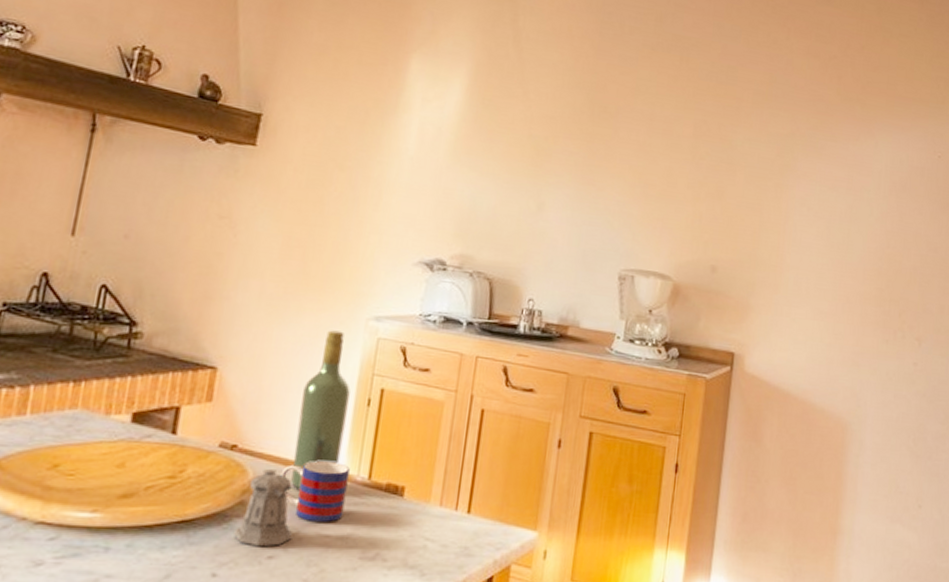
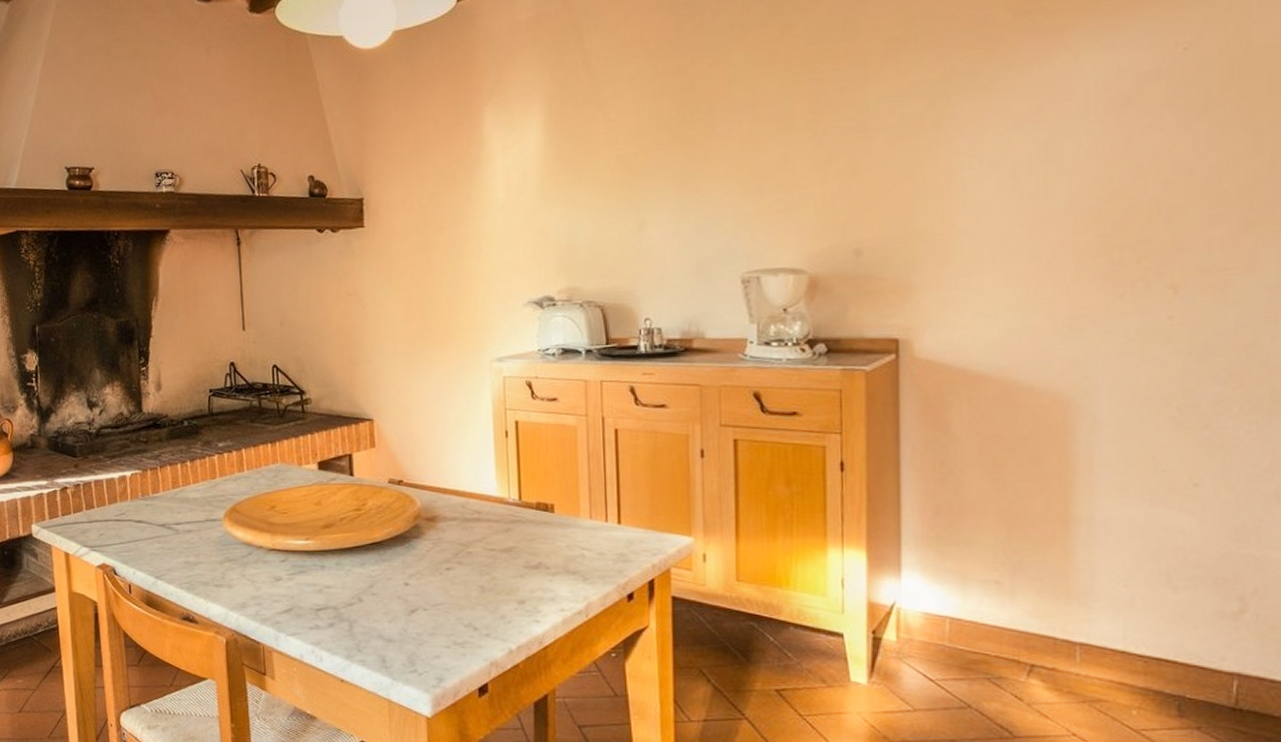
pepper shaker: present [234,469,293,547] -> none [415,498,463,561]
mug: present [280,461,350,522] -> none [443,488,503,538]
wine bottle: present [291,330,351,489] -> none [447,375,491,513]

